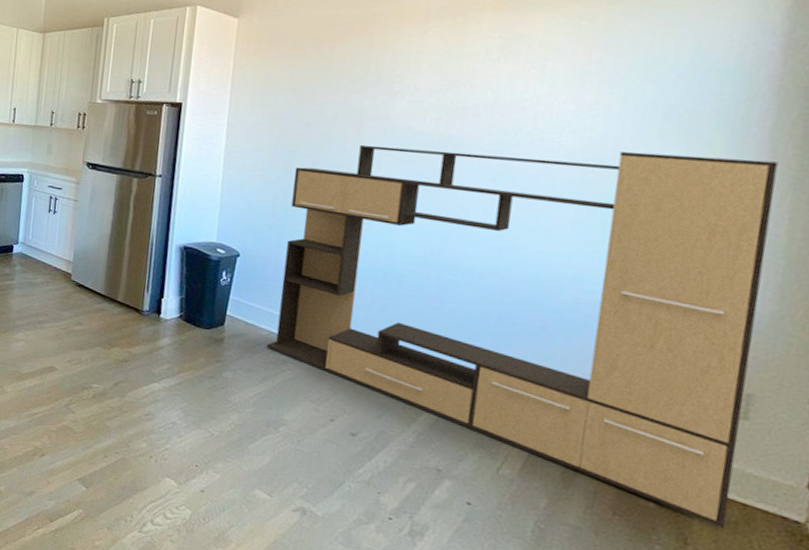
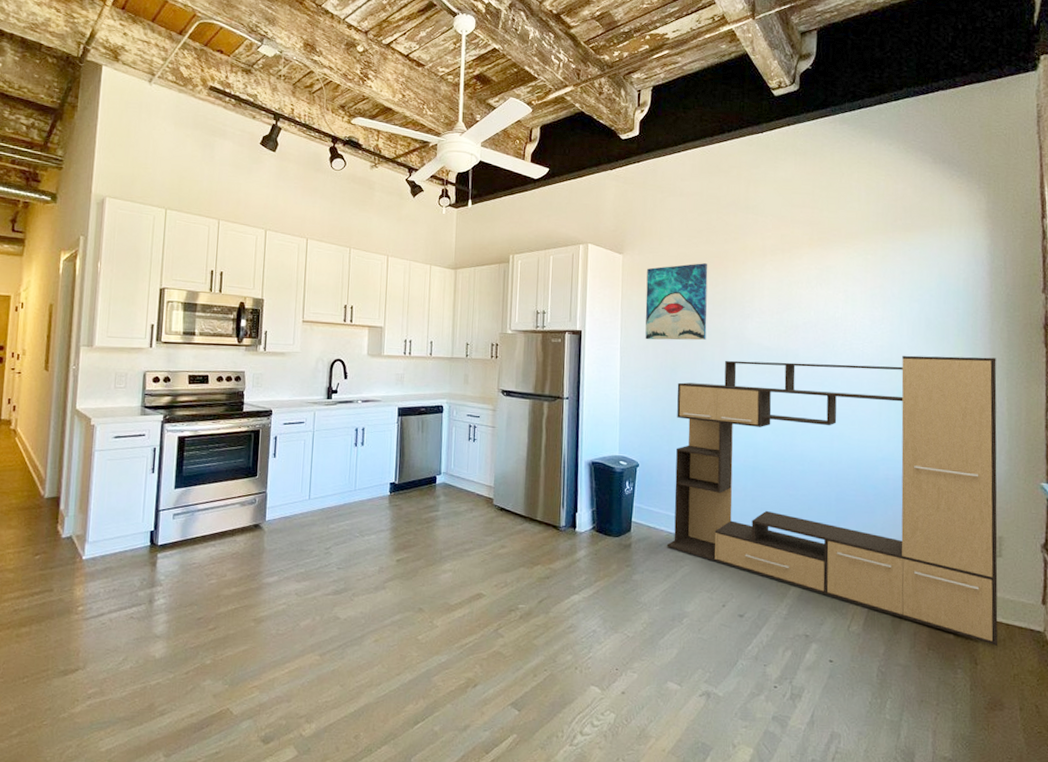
wall art: none [259,29,348,120] -> present [645,263,708,341]

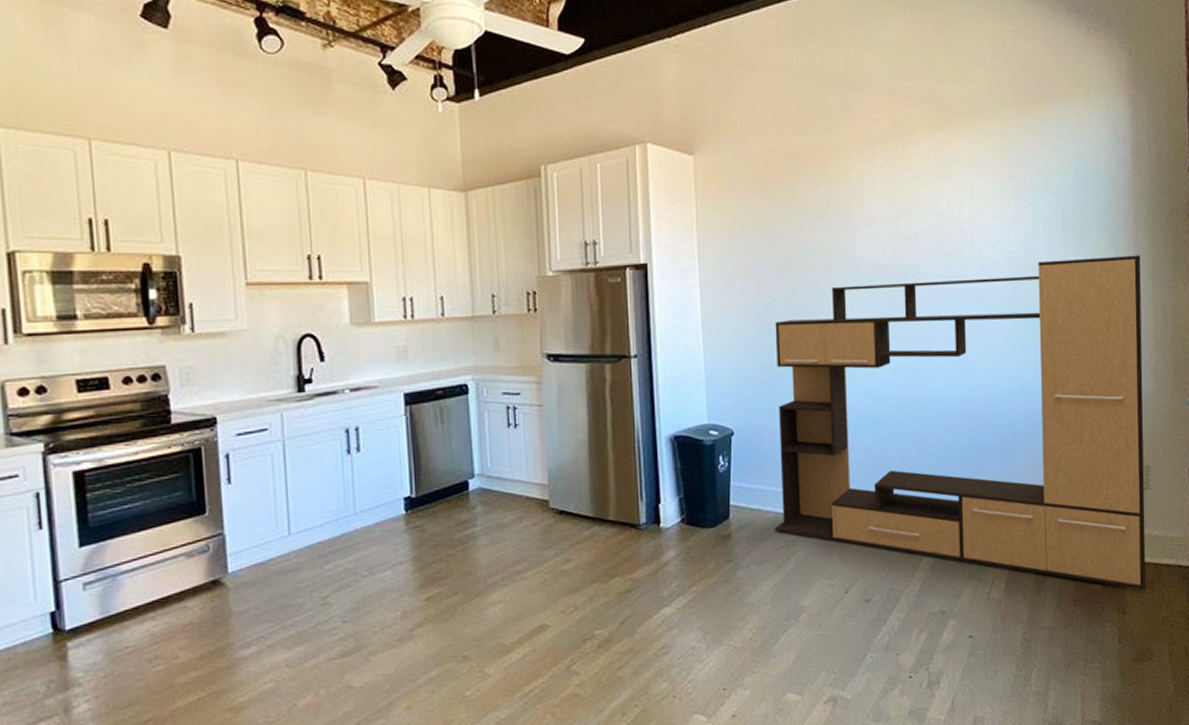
wall art: present [645,263,708,341] -> none [727,161,807,269]

